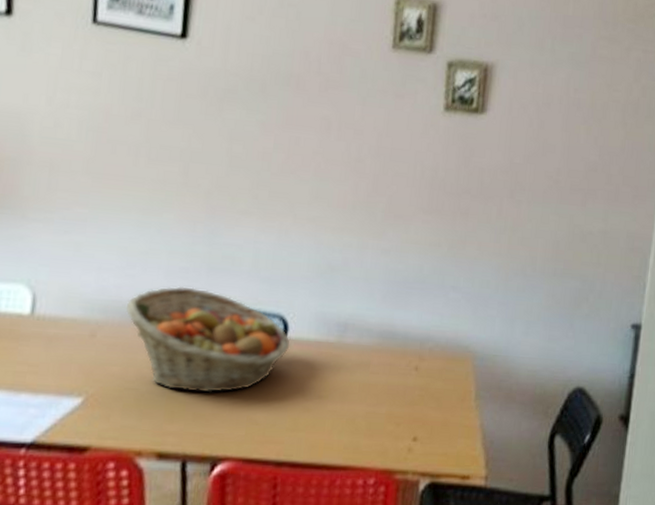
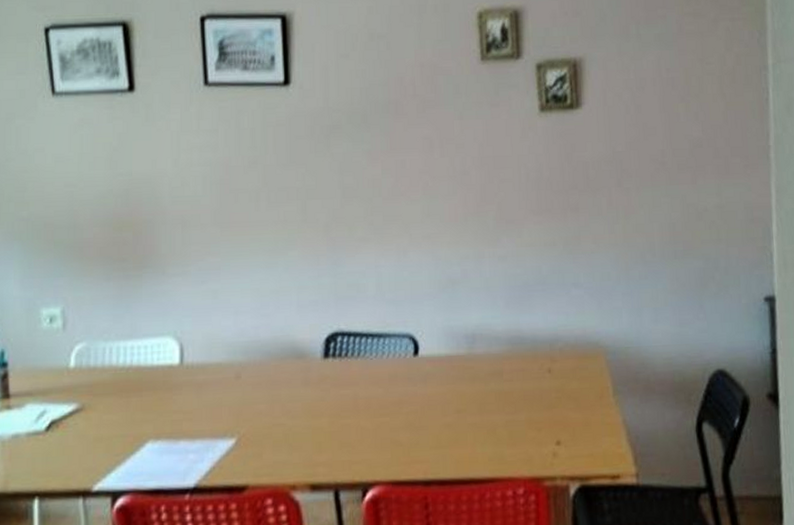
fruit basket: present [125,286,291,393] -> none [264,318,423,421]

